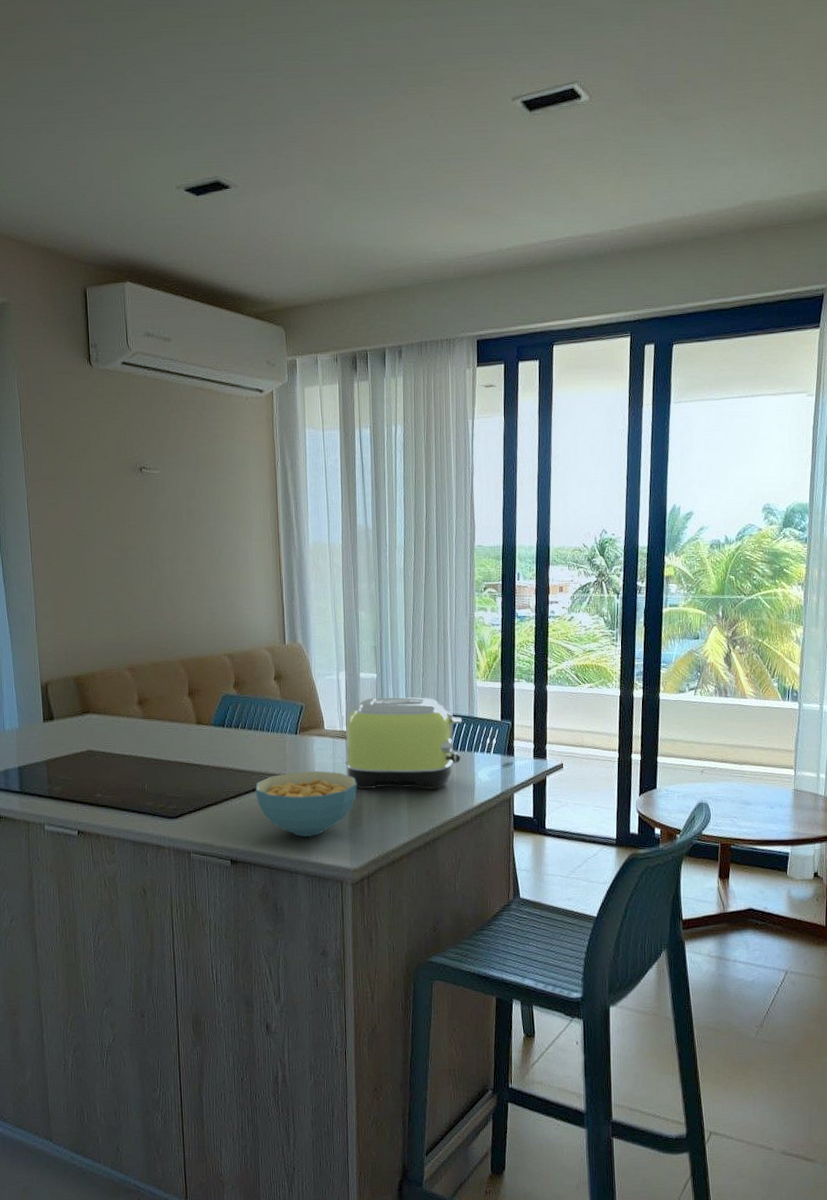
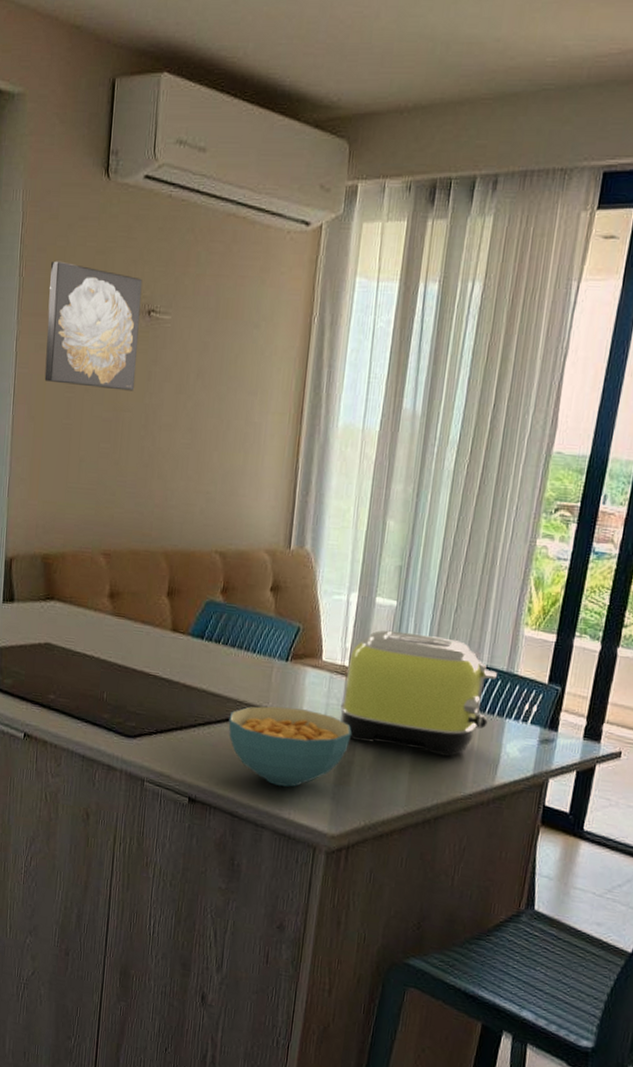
wall art: none [50,434,137,534] -> present [44,261,143,391]

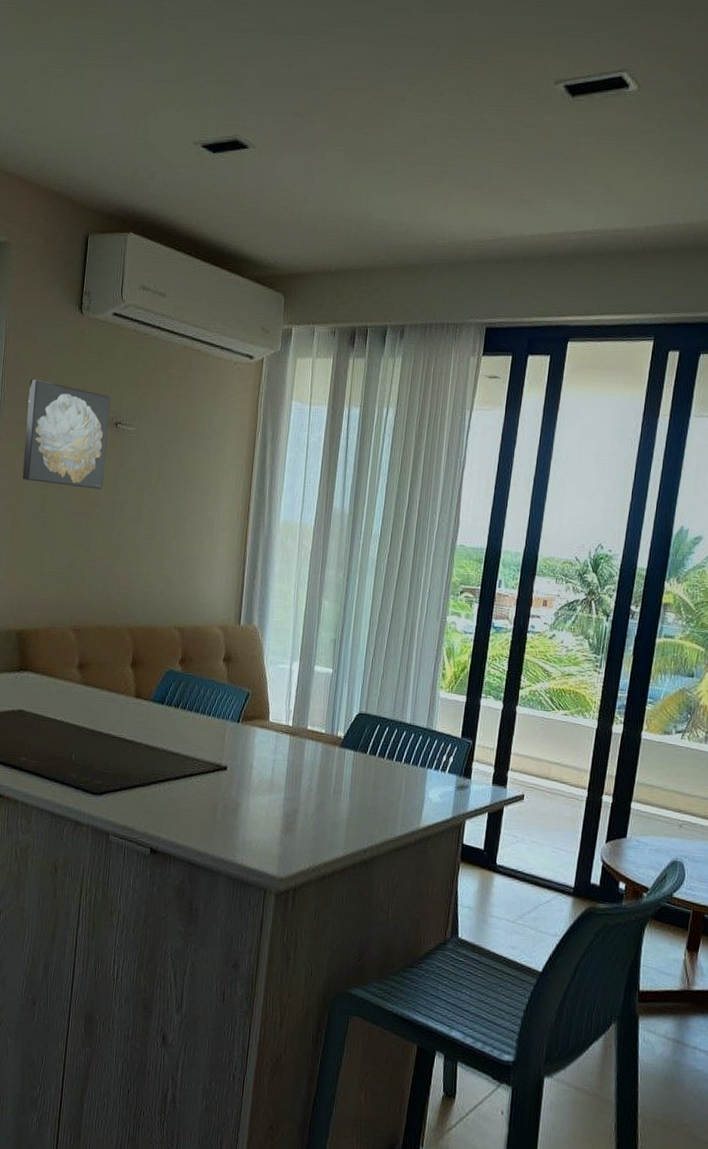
cereal bowl: present [228,706,352,787] -> none [186,762,296,836]
toaster: present [341,630,497,757] -> none [286,694,419,804]

